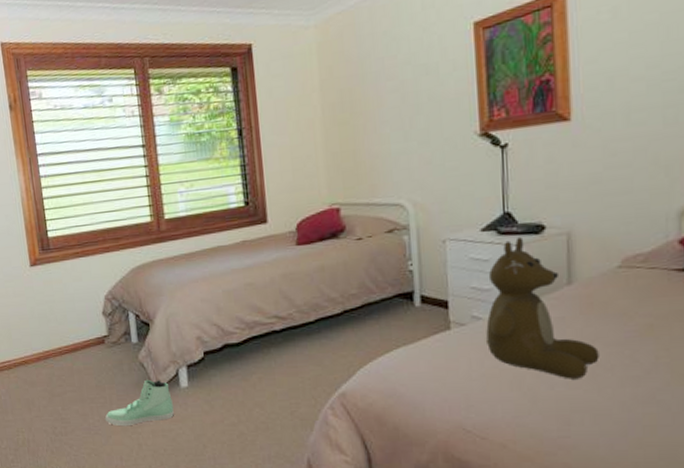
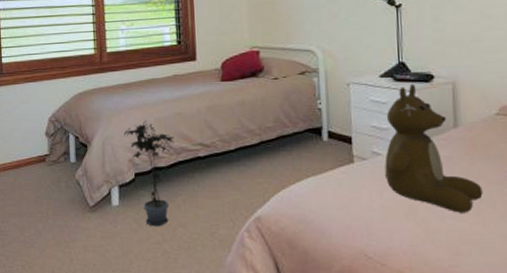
sneaker: present [104,379,174,426] -> none [40,197,105,240]
potted plant: none [189,293,246,408] -> present [124,120,175,227]

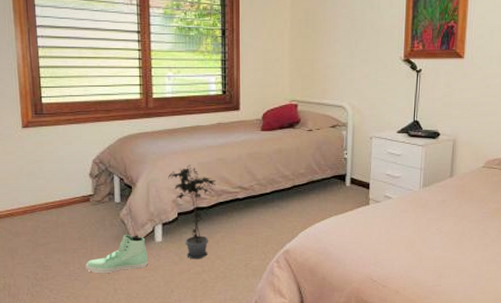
sneaker: none [40,197,105,240] -> present [85,234,148,273]
teddy bear: present [384,83,483,213] -> none [393,139,465,245]

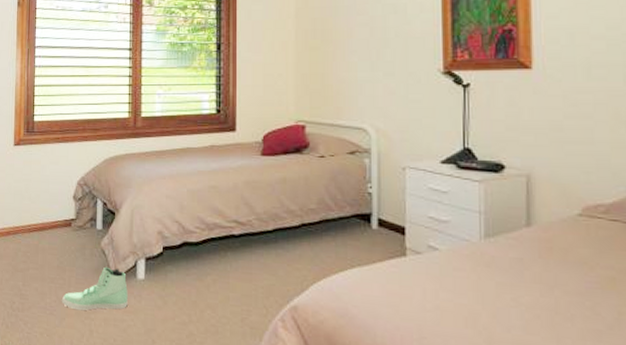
potted plant: present [168,164,216,260] -> none [154,191,208,307]

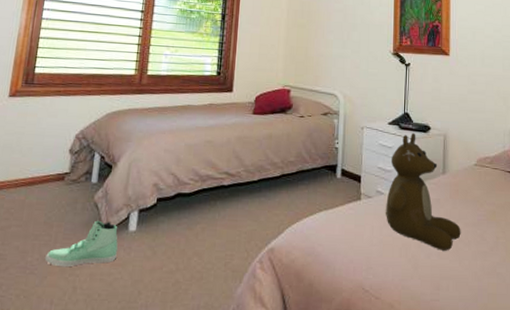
teddy bear: none [442,173,559,325] -> present [386,132,461,251]

